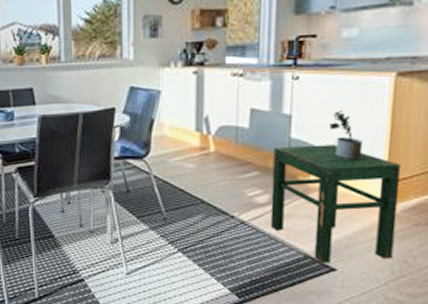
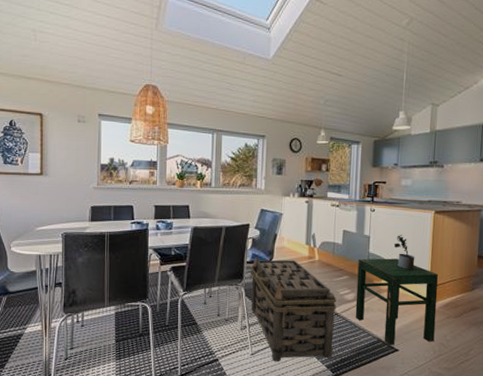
basket: none [119,149,243,283] -> present [249,255,337,361]

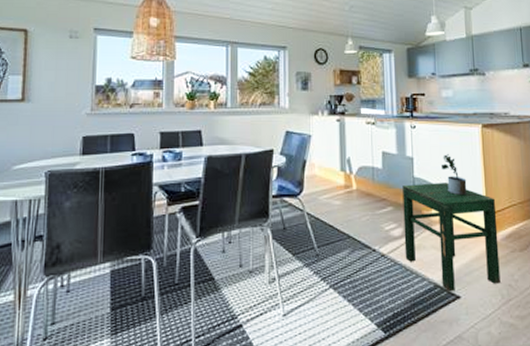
basket: present [249,255,337,361] -> none [276,187,383,322]

